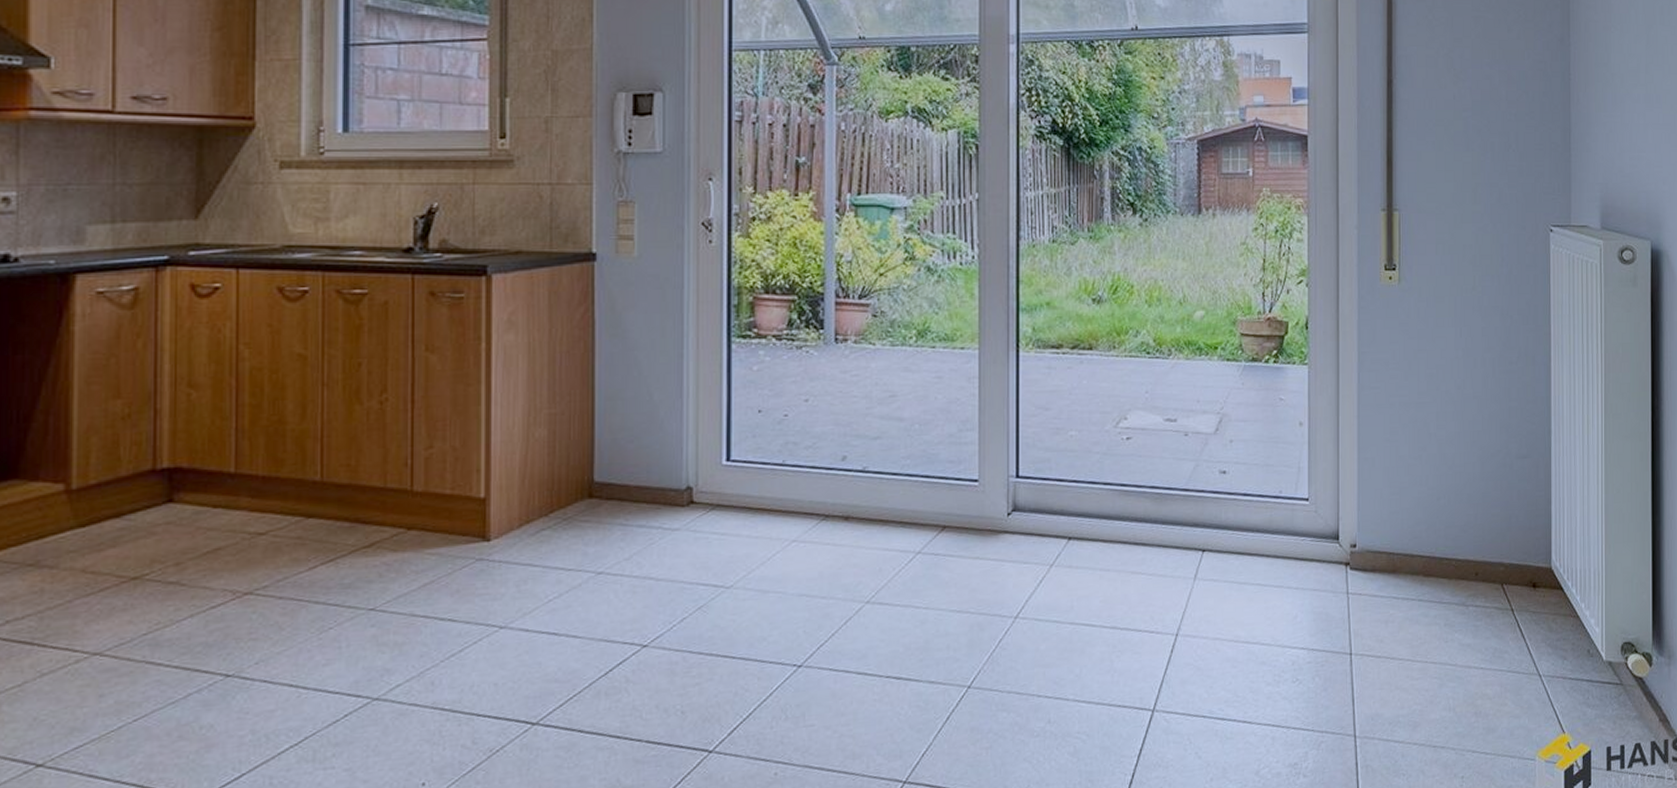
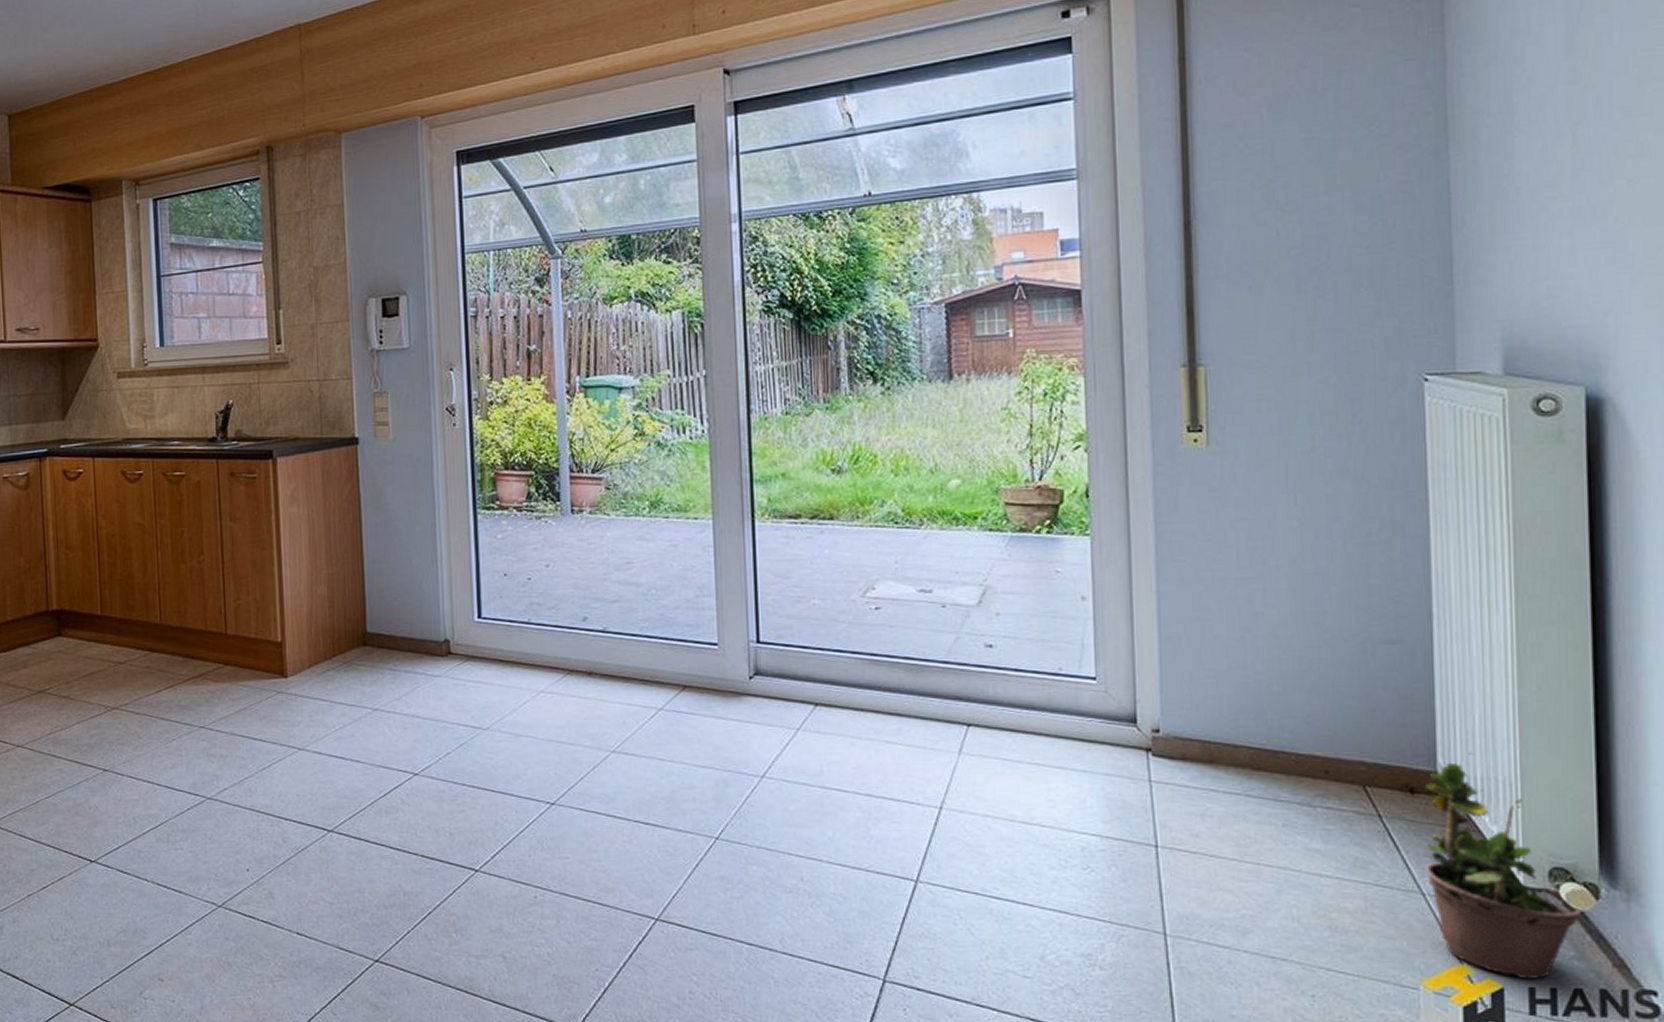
potted plant: none [1542,548,1641,740] -> present [1425,752,1582,979]

